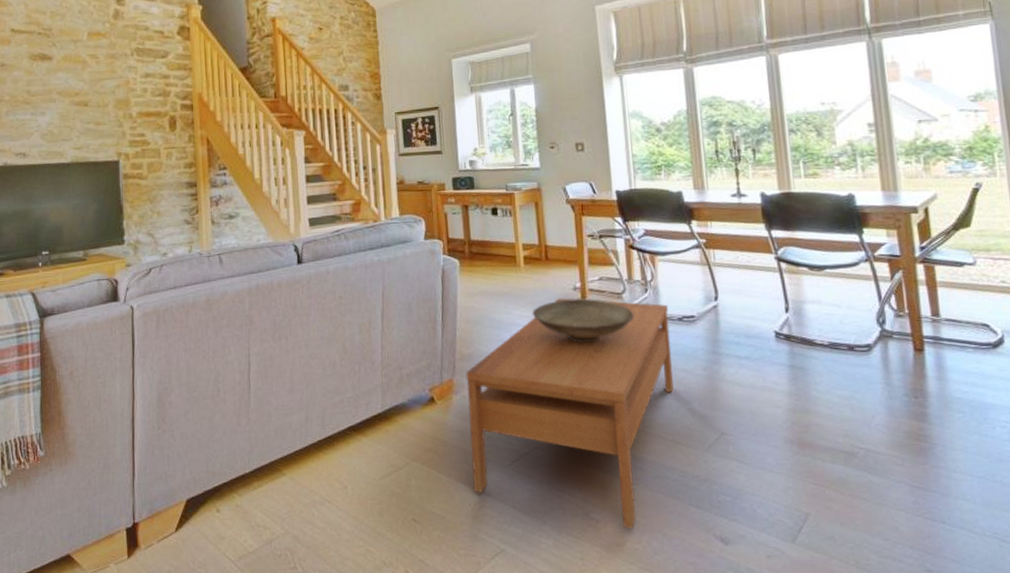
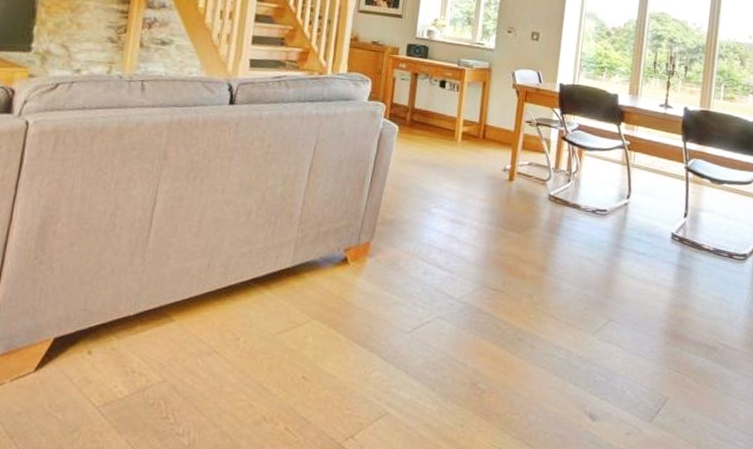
coffee table: present [465,298,674,529] -> none [370,177,585,401]
decorative bowl: present [532,298,635,343] -> none [459,179,554,223]

